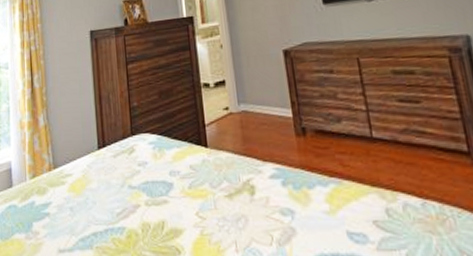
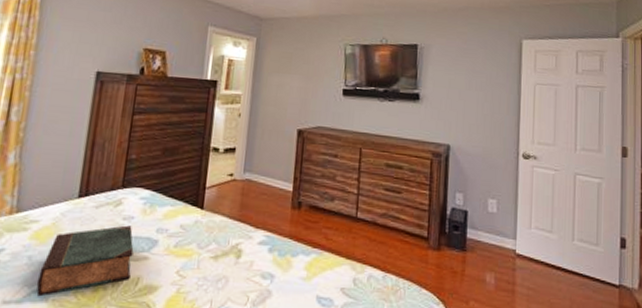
book: none [81,171,156,245] -> present [36,225,134,297]

